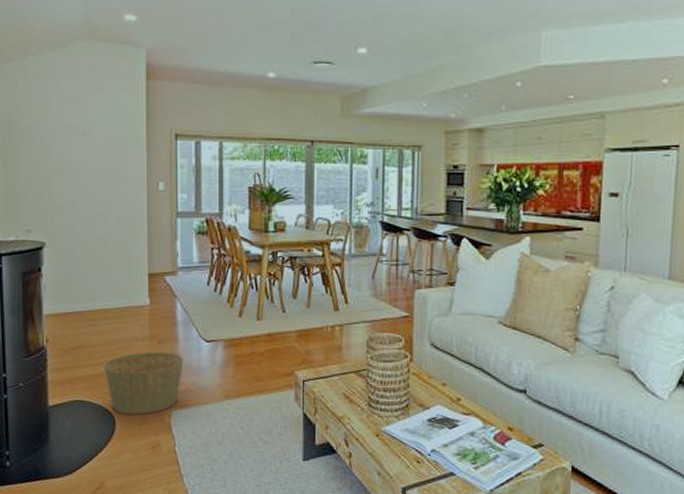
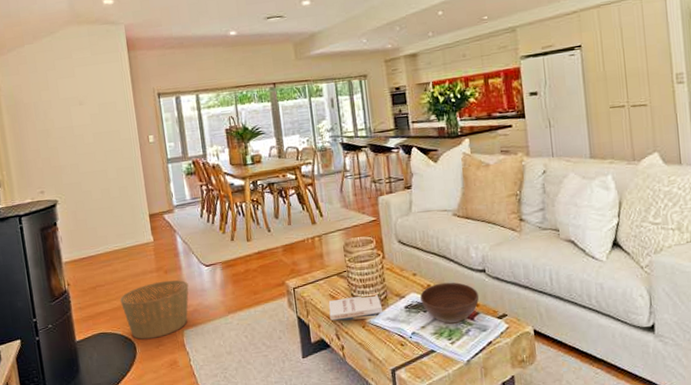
books: none [340,399,403,428] -> present [328,295,383,321]
bowl: none [447,398,515,448] -> present [420,282,480,325]

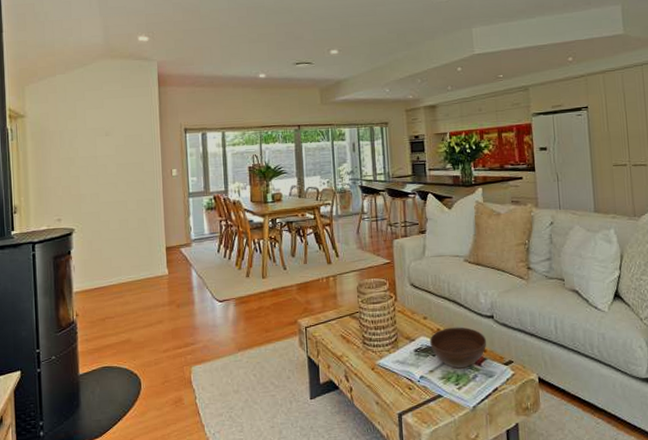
basket: present [119,280,189,340] -> none [128,314,200,375]
books: present [328,295,383,321] -> none [339,336,393,362]

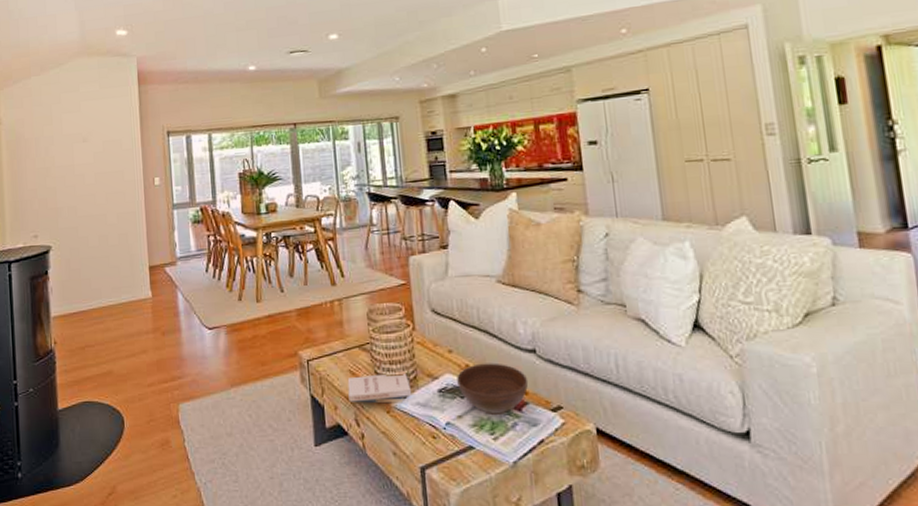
books: none [339,336,393,362] -> present [347,373,412,404]

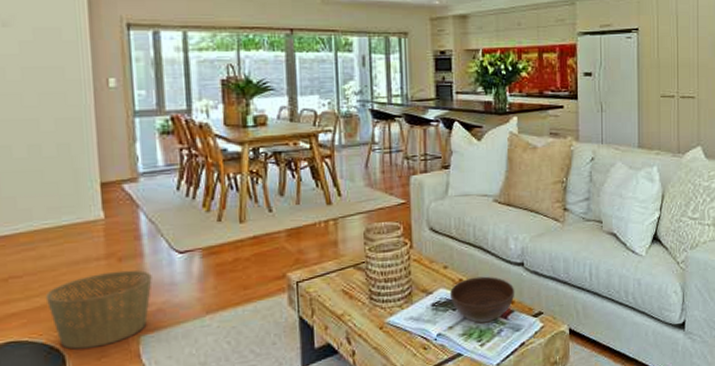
basket: none [110,343,188,412] -> present [45,270,152,350]
books: present [347,373,412,404] -> none [340,290,406,322]

